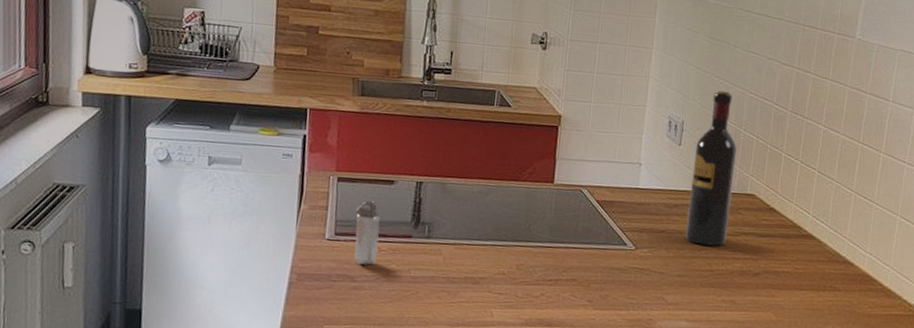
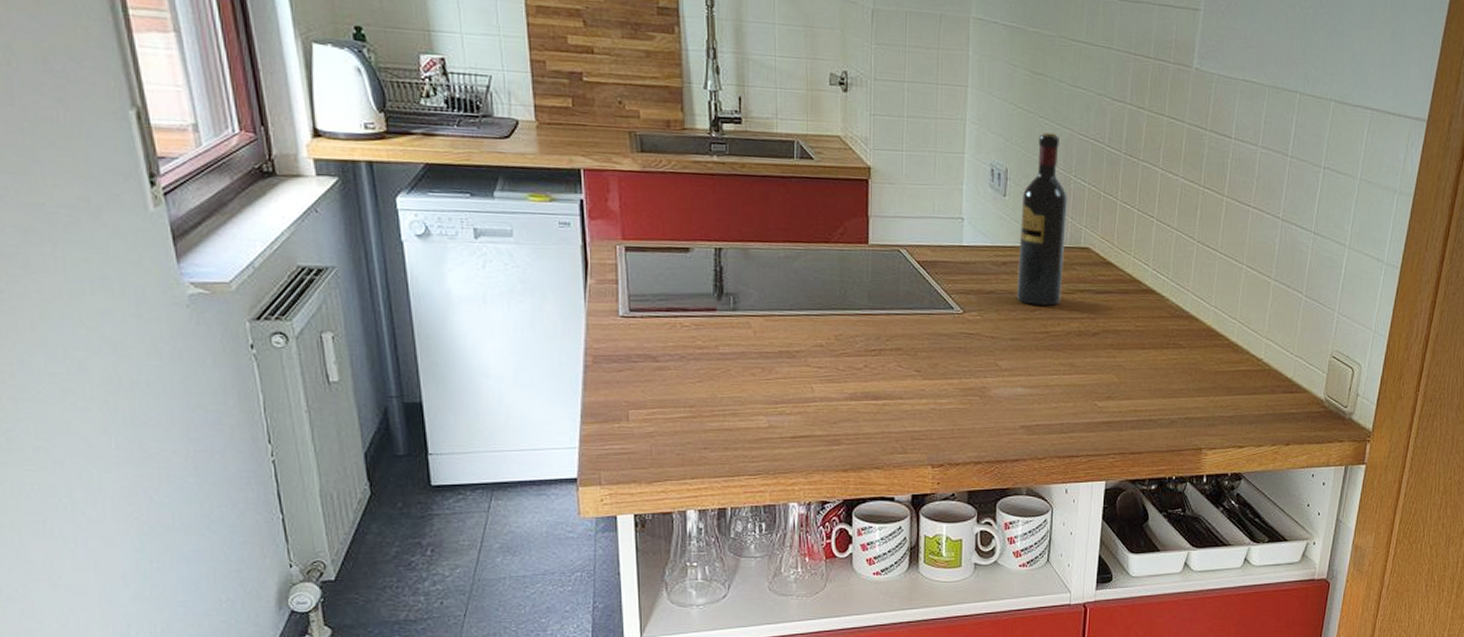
shaker: present [354,201,381,265] -> none [650,271,679,343]

